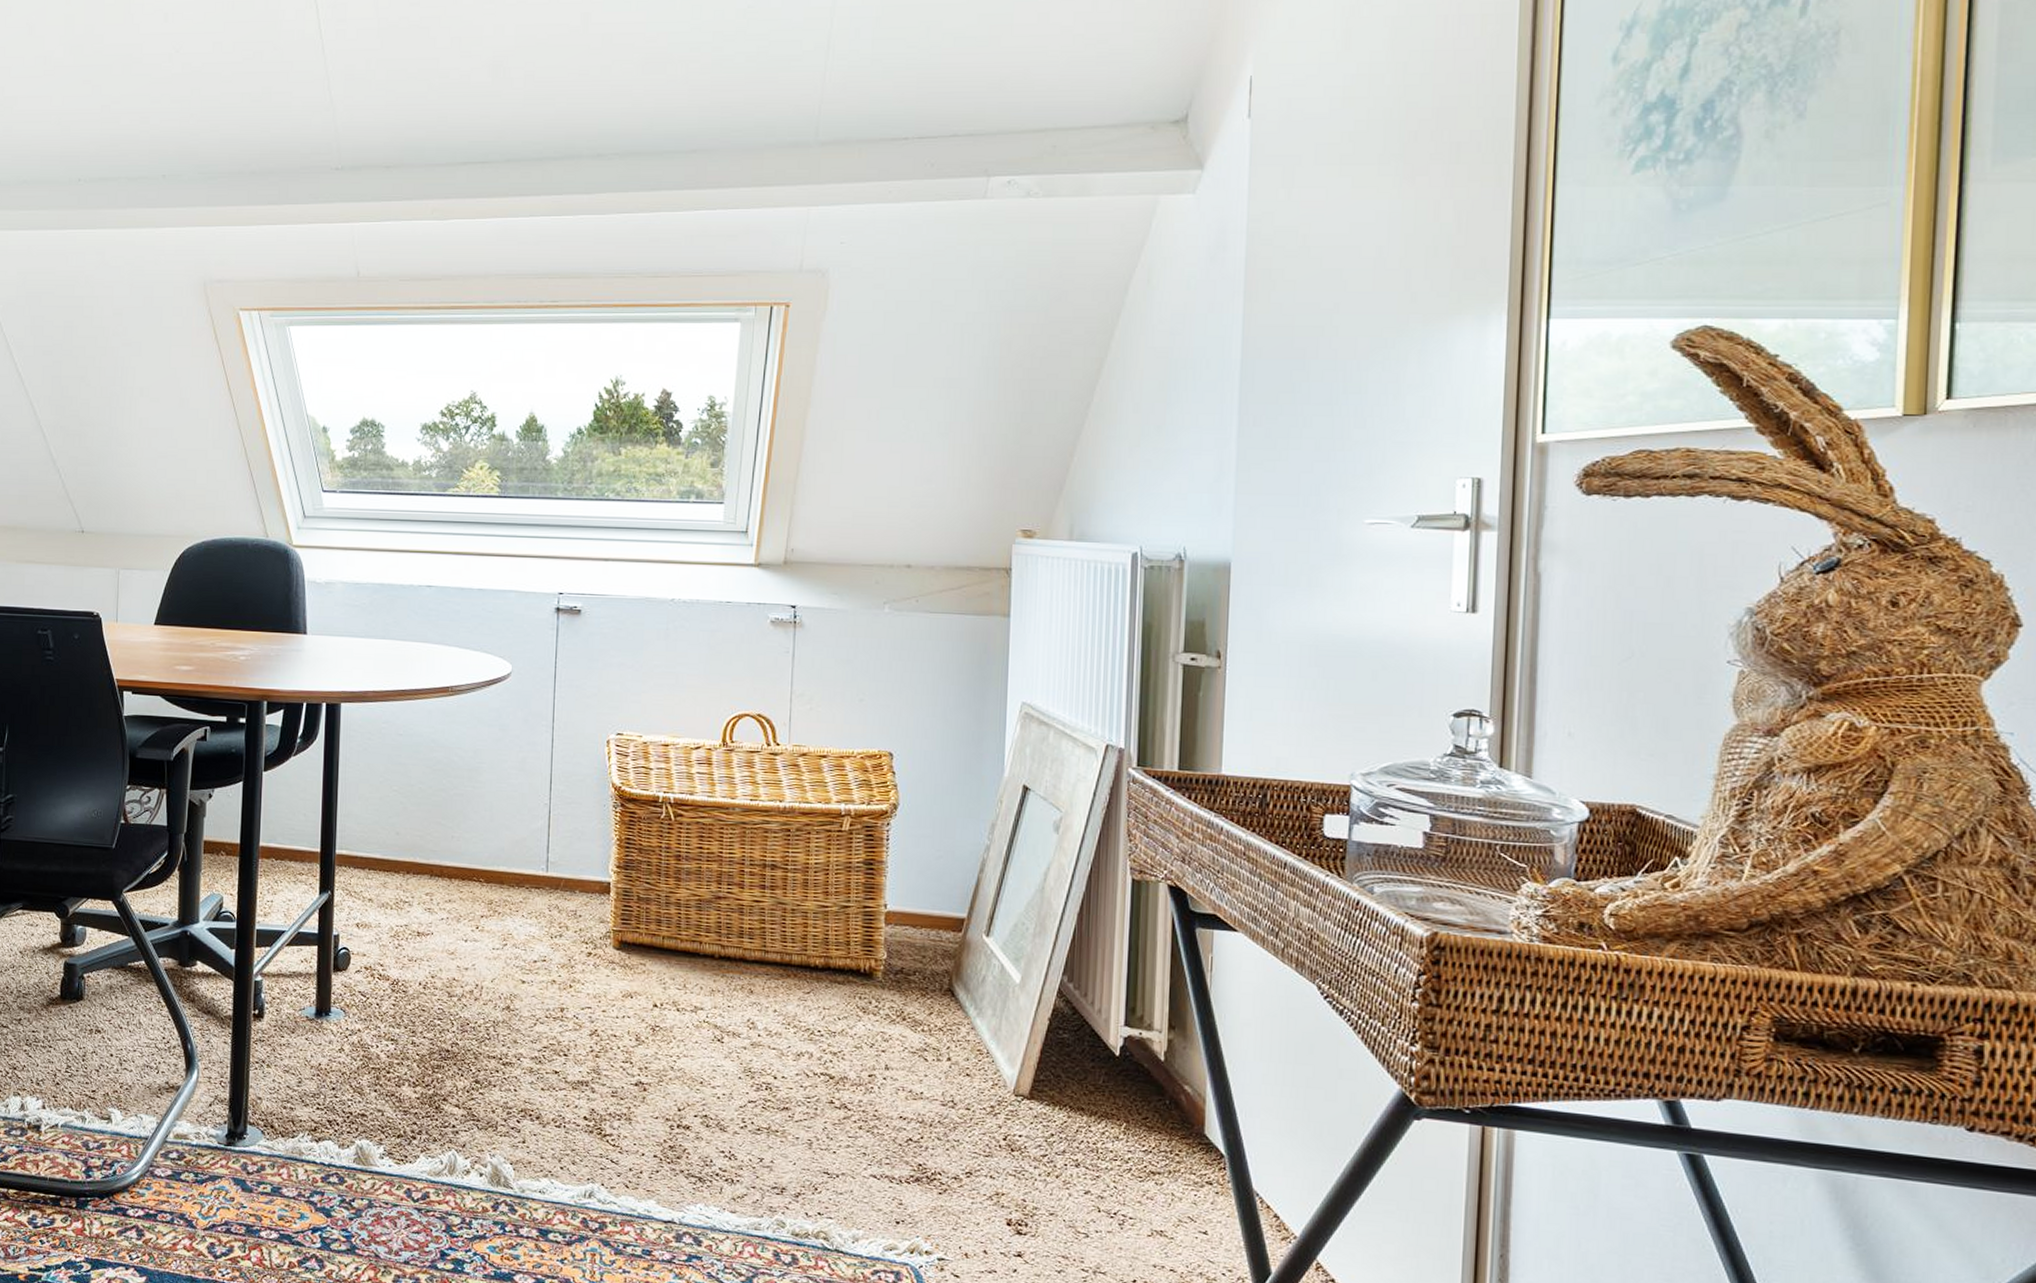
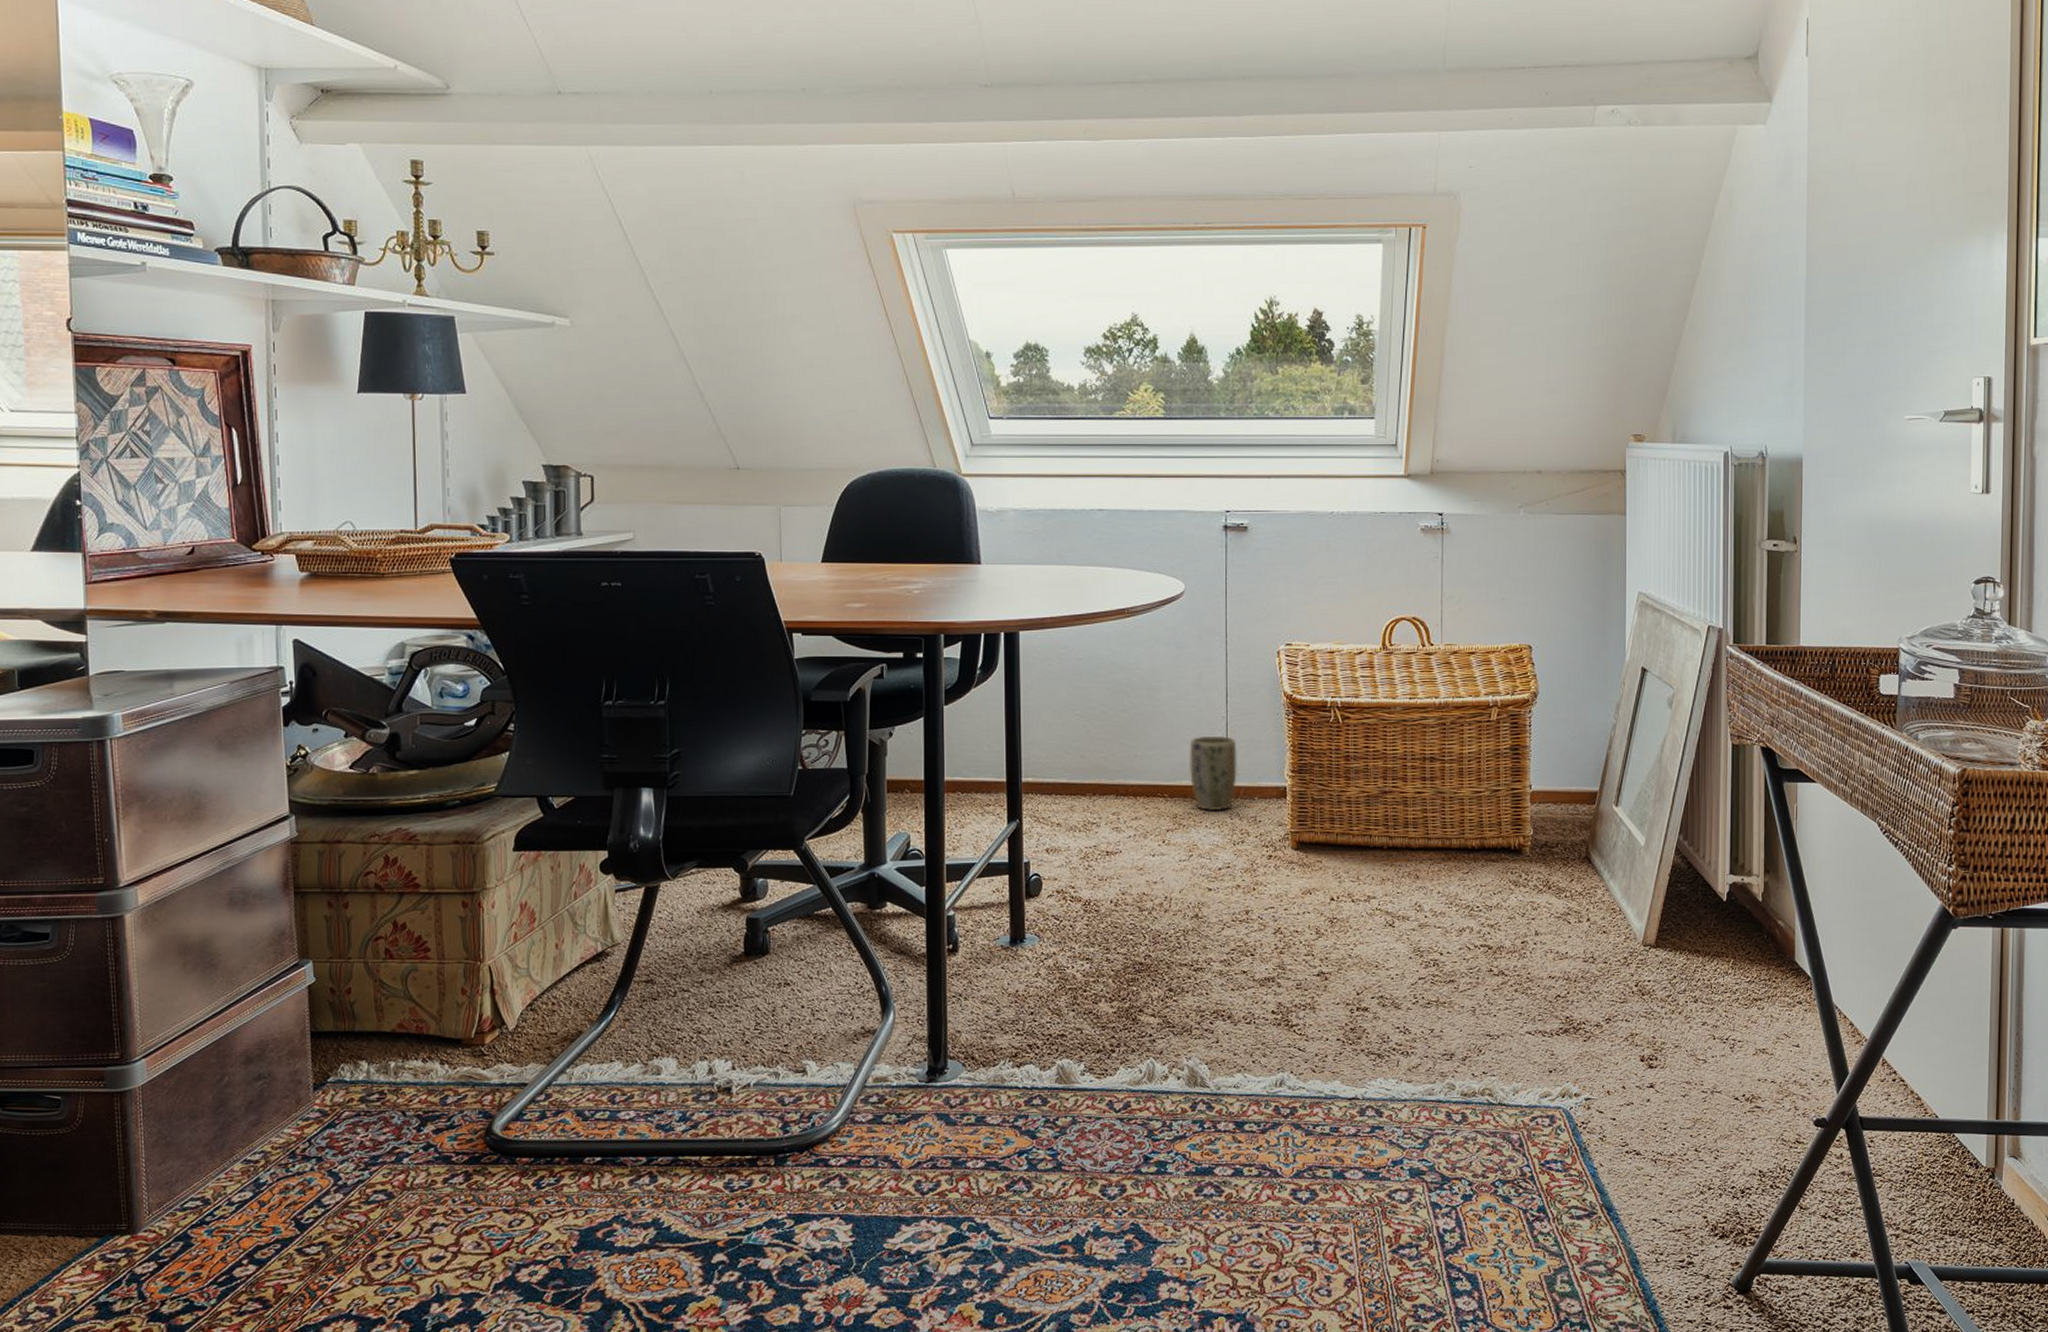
plant pot: none [508,822,559,902] -> present [1190,735,1237,811]

